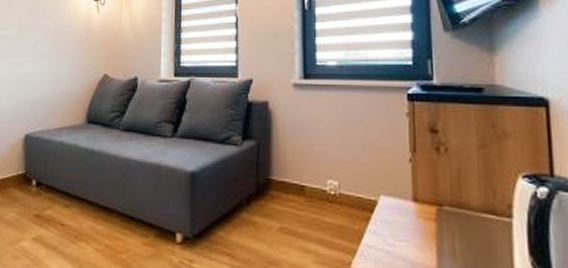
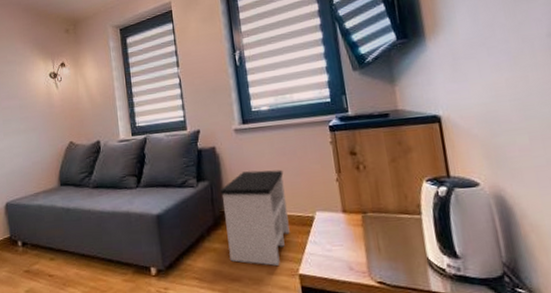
side table: none [267,135,346,254] -> present [220,169,290,266]

